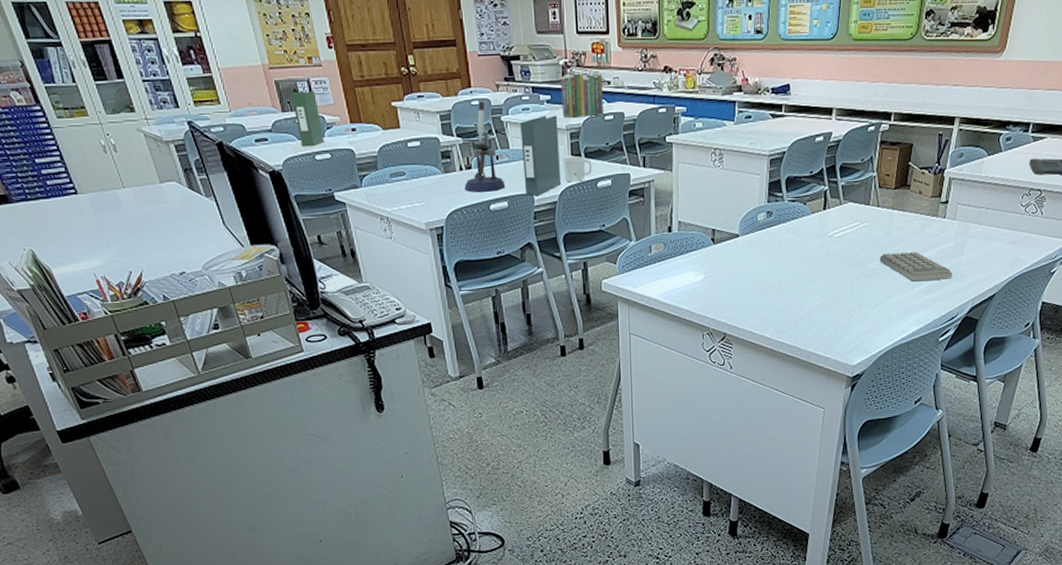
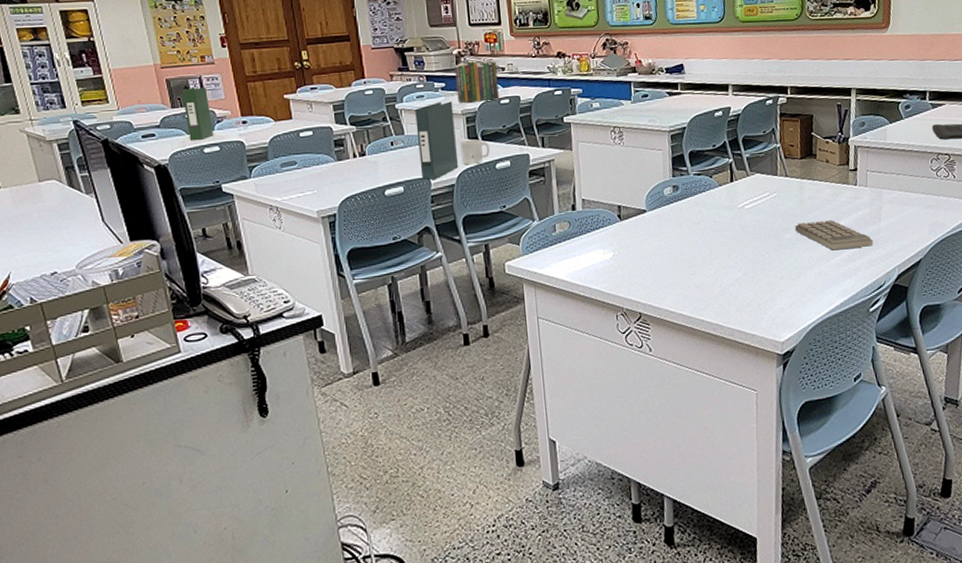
microscope: present [464,102,506,192] -> none [358,91,401,179]

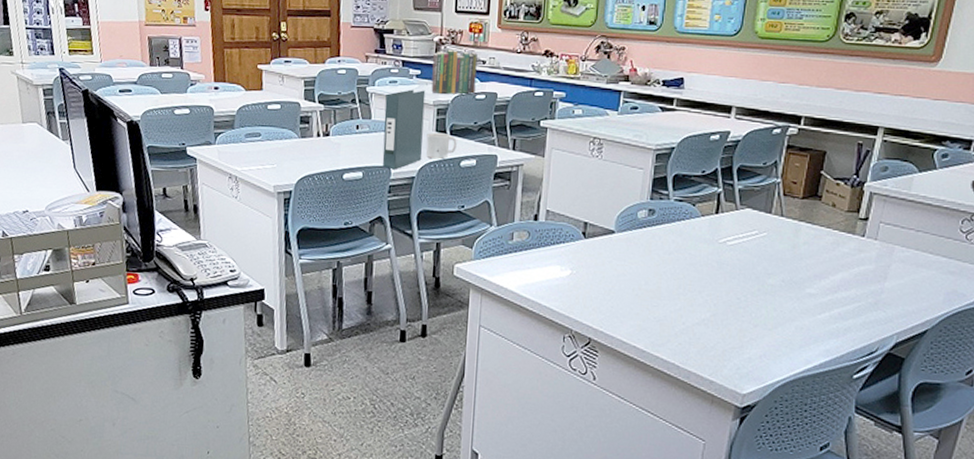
binder: present [181,87,214,141] -> none [161,48,186,102]
calculator: present [794,220,874,251] -> none [781,269,872,307]

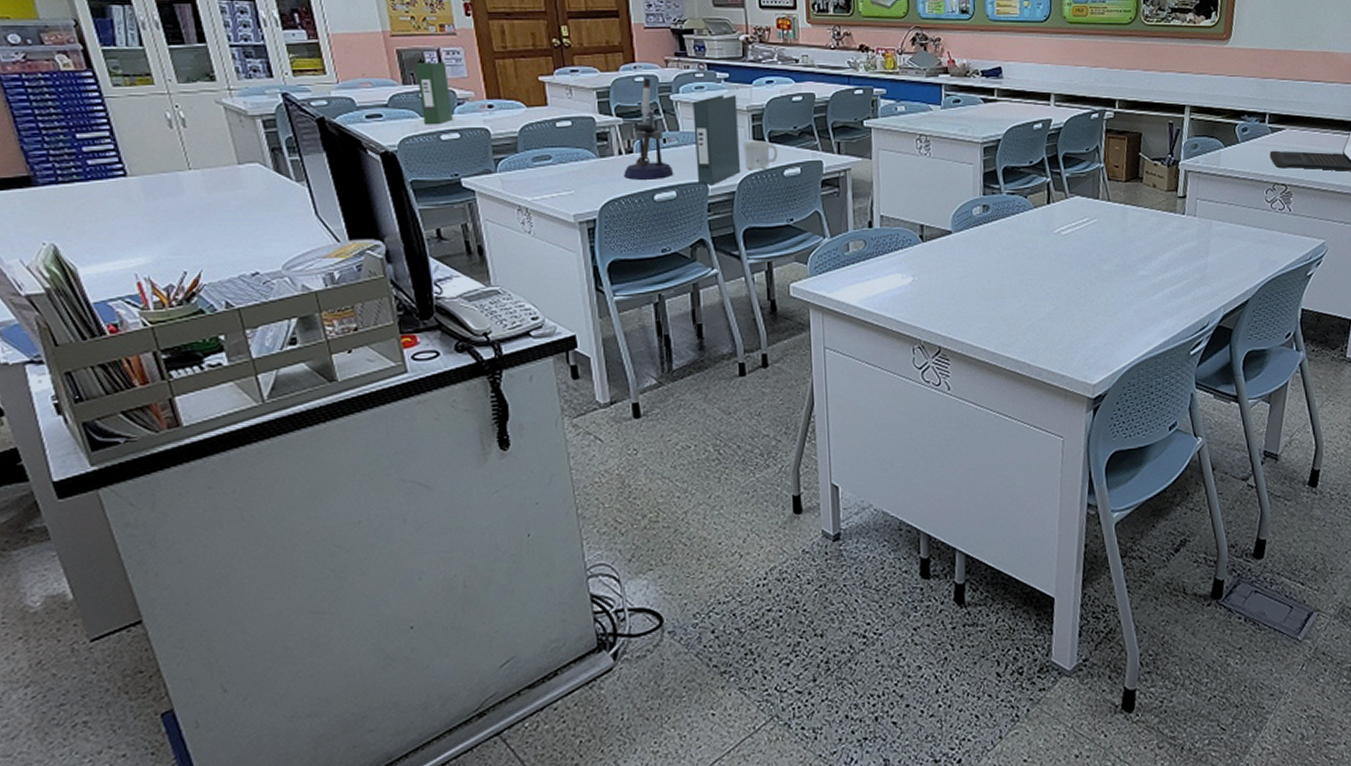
binder: none [161,48,186,102] -> present [415,62,454,125]
microscope: none [319,71,363,161] -> present [624,78,674,180]
books: present [431,49,478,95] -> none [741,48,791,98]

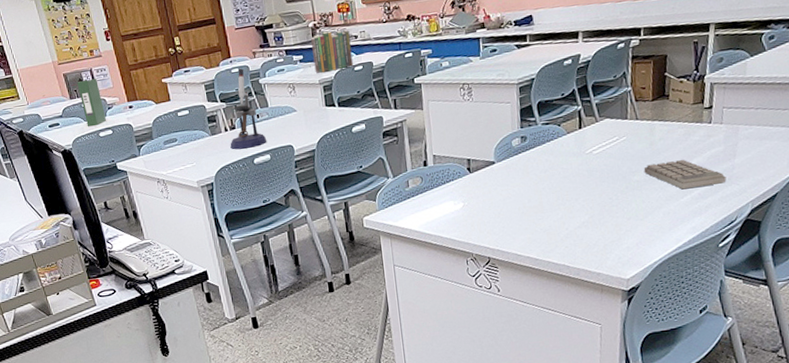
binder: present [693,95,741,186] -> none [277,72,319,148]
books: none [741,48,791,98] -> present [311,29,353,73]
mug: present [743,140,778,170] -> none [318,106,346,131]
calculator: none [1114,252,1199,286] -> present [643,160,727,190]

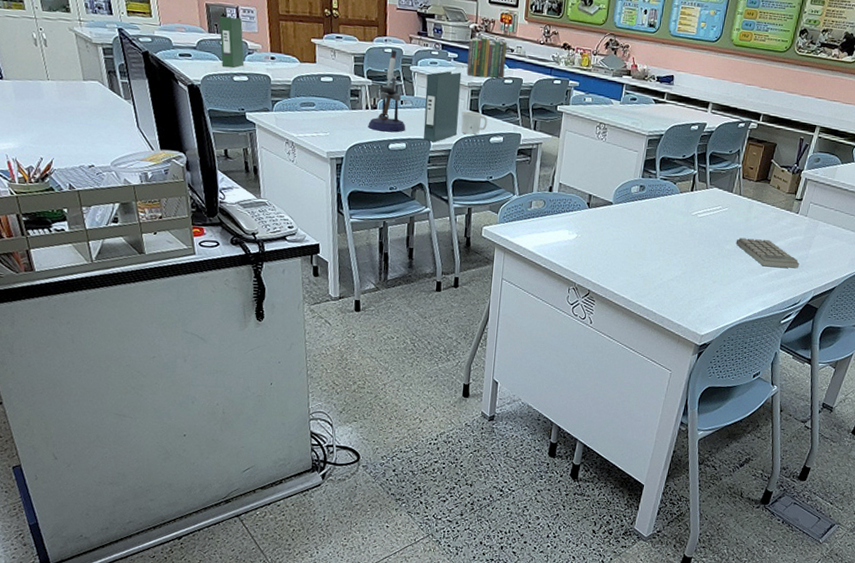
binder: none [277,72,319,148] -> present [423,71,462,143]
mug: none [318,106,346,131] -> present [460,111,488,135]

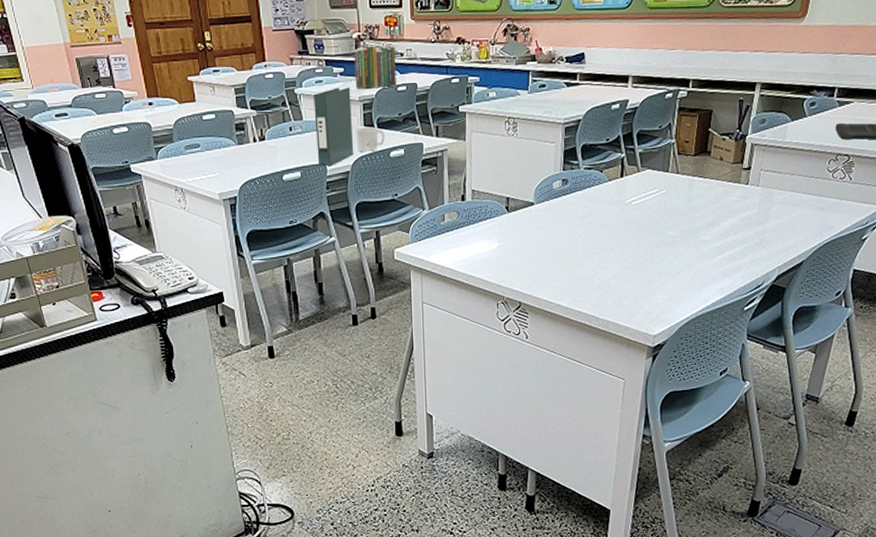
binder: present [219,16,245,69] -> none [91,67,123,121]
microscope: present [368,50,406,133] -> none [258,75,299,163]
calculator: present [736,237,800,269] -> none [680,219,757,249]

